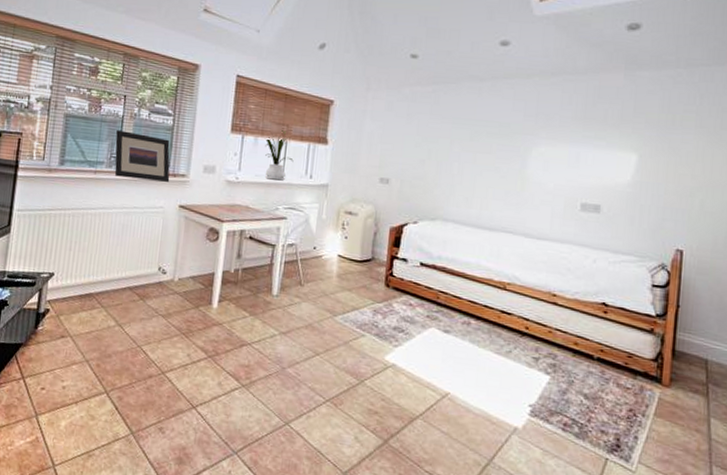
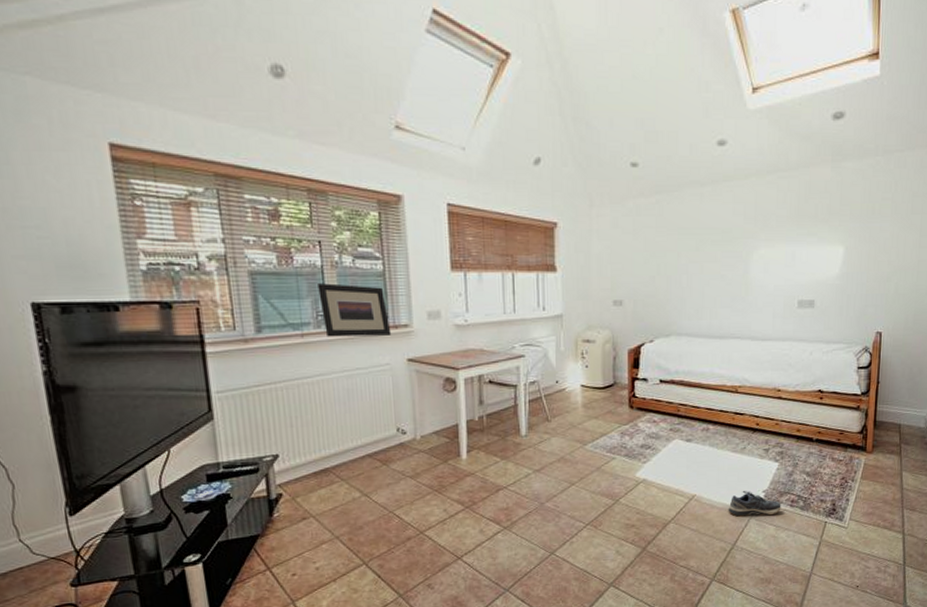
house plant: present [264,130,294,182] -> none [489,262,524,319]
athletic shoe: none [486,400,551,436] -> present [728,491,781,517]

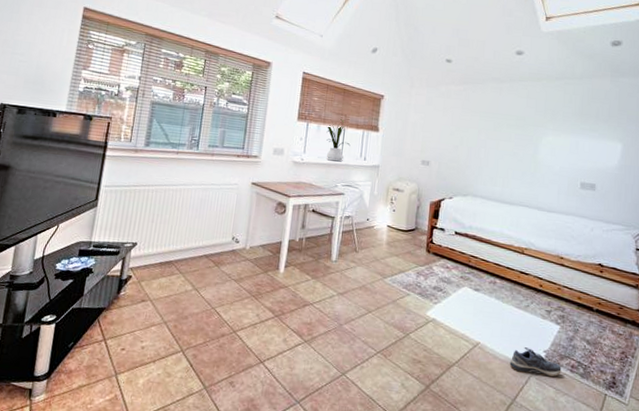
picture frame: present [318,283,392,337] -> none [195,117,245,162]
house plant: none [489,262,524,319] -> present [326,119,350,163]

